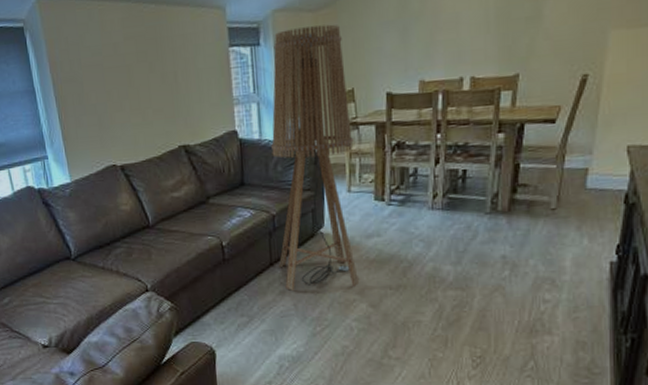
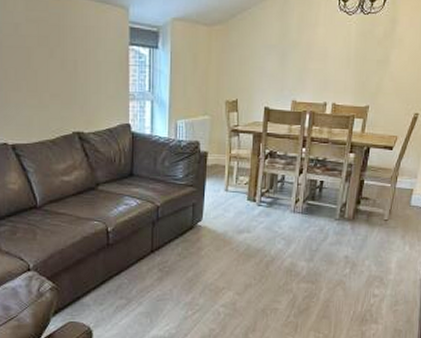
floor lamp: present [271,24,358,291] -> none [159,38,234,277]

